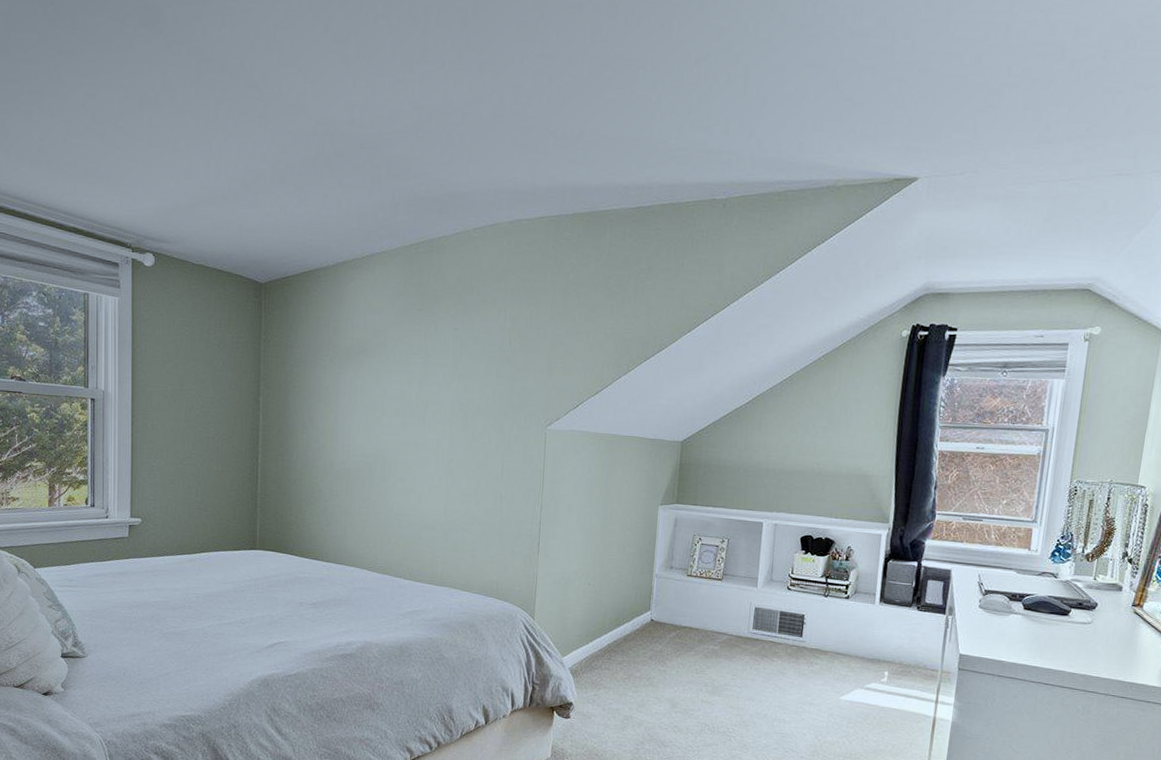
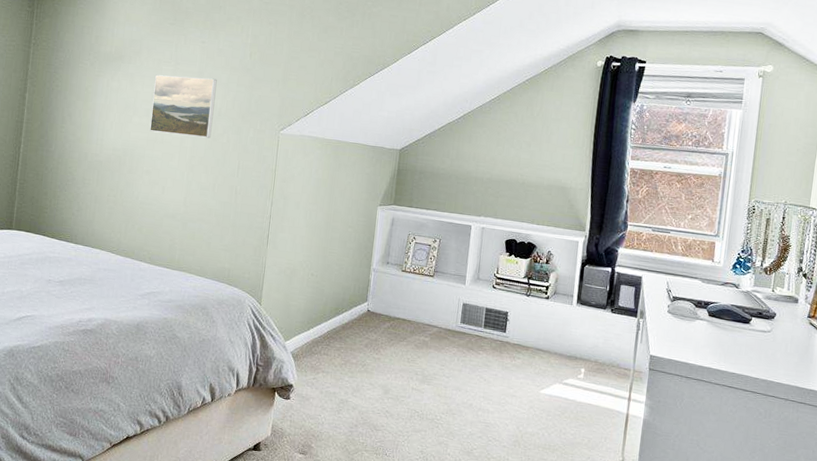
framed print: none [401,369,474,439] -> present [150,74,217,138]

